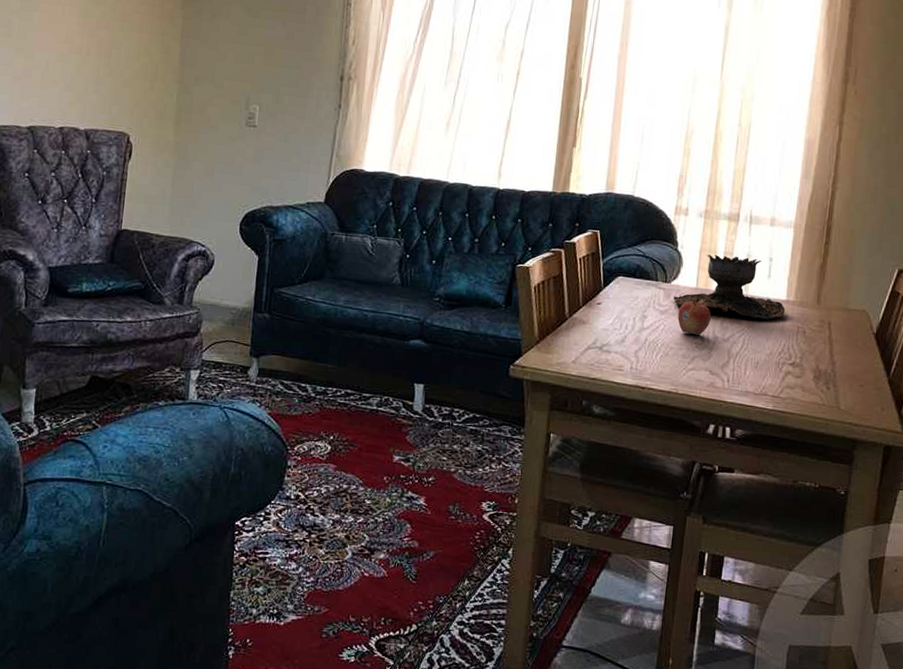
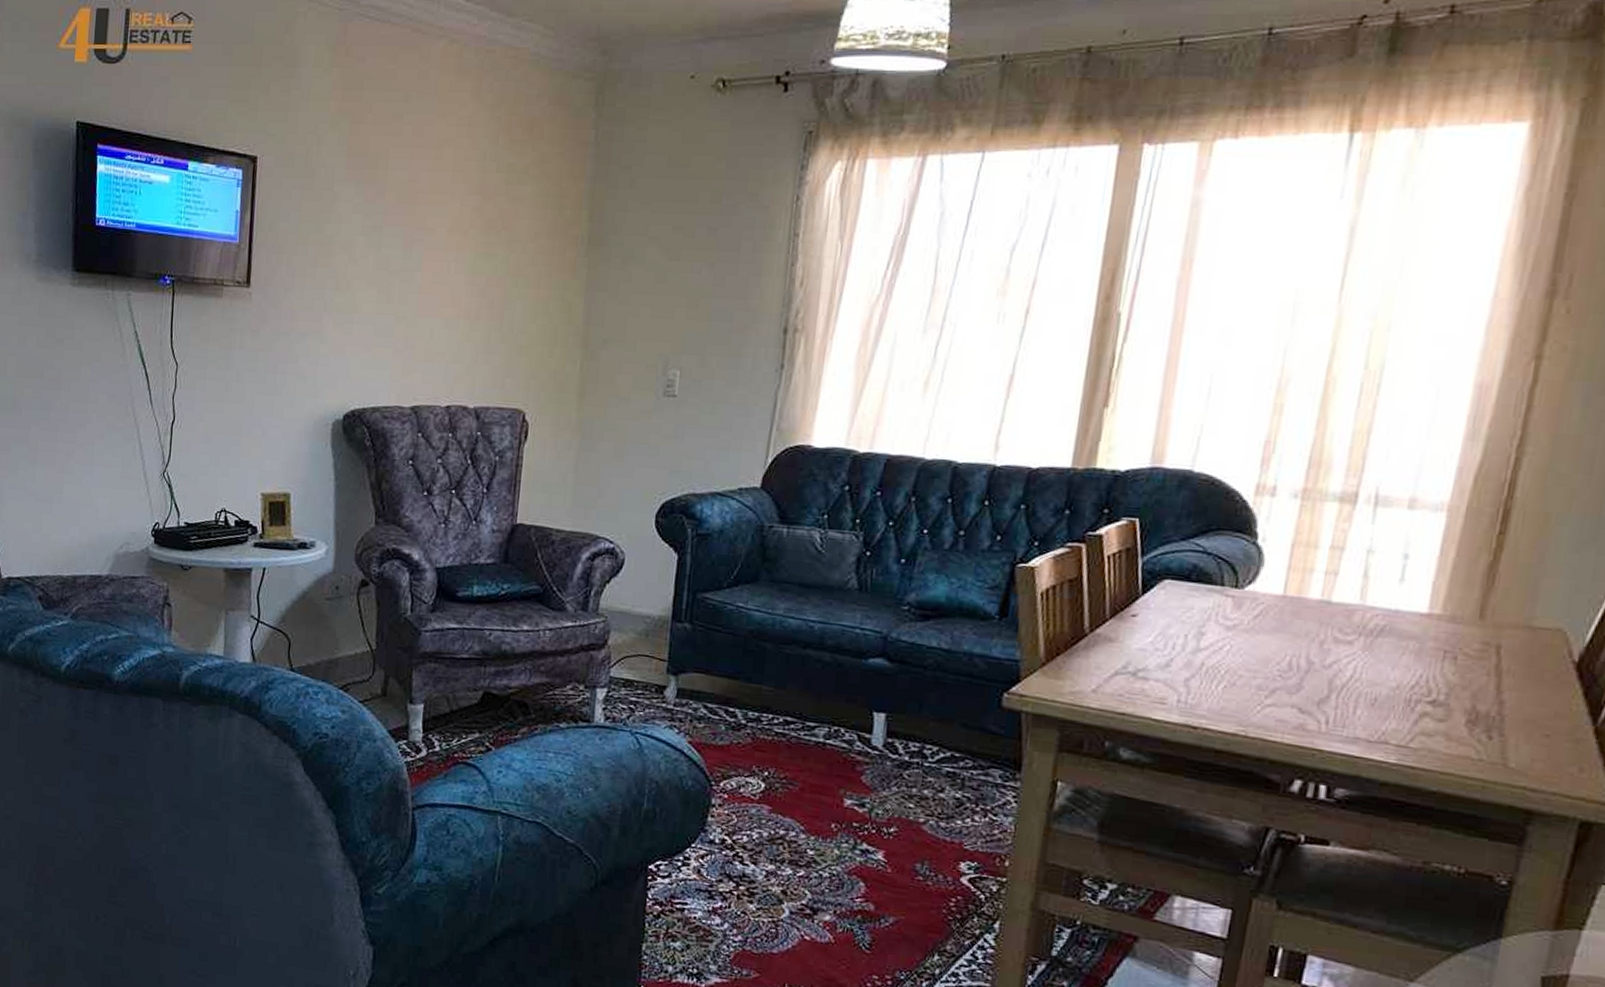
brazier: present [674,254,785,320] -> none [1247,549,1426,640]
fruit: present [678,299,712,335] -> none [1252,610,1306,660]

